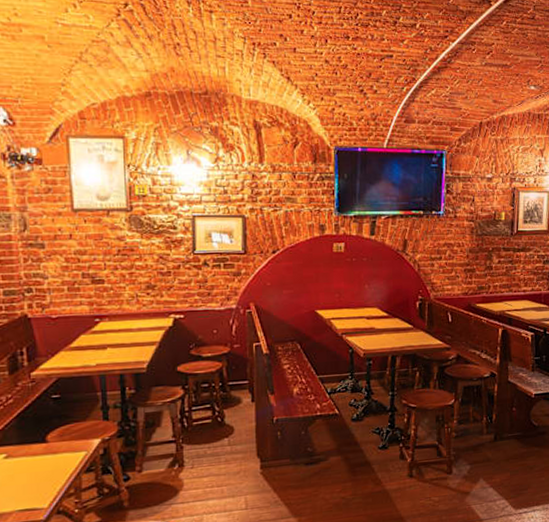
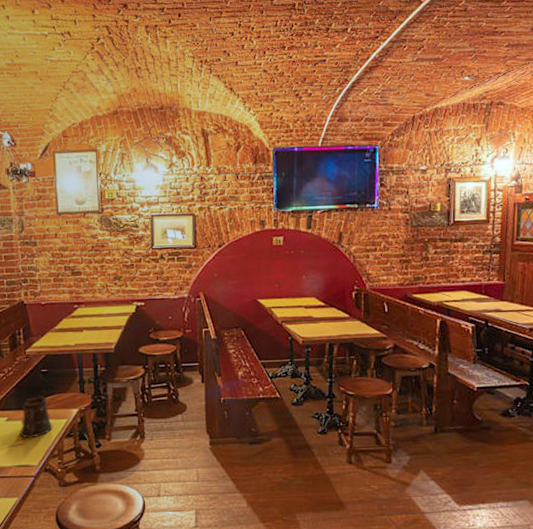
beer mug: none [23,426,68,479] -> present [20,396,53,440]

